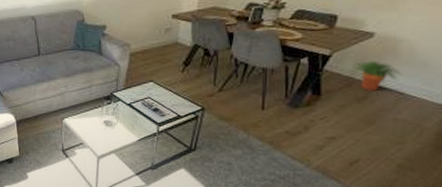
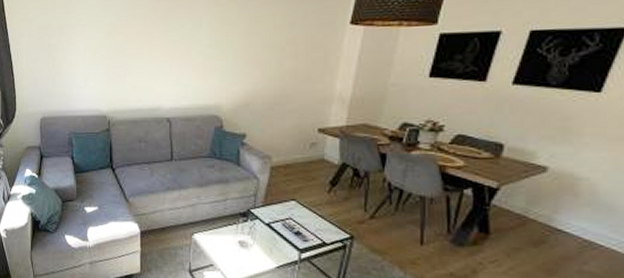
potted plant: present [353,60,402,91] -> none [525,198,585,234]

